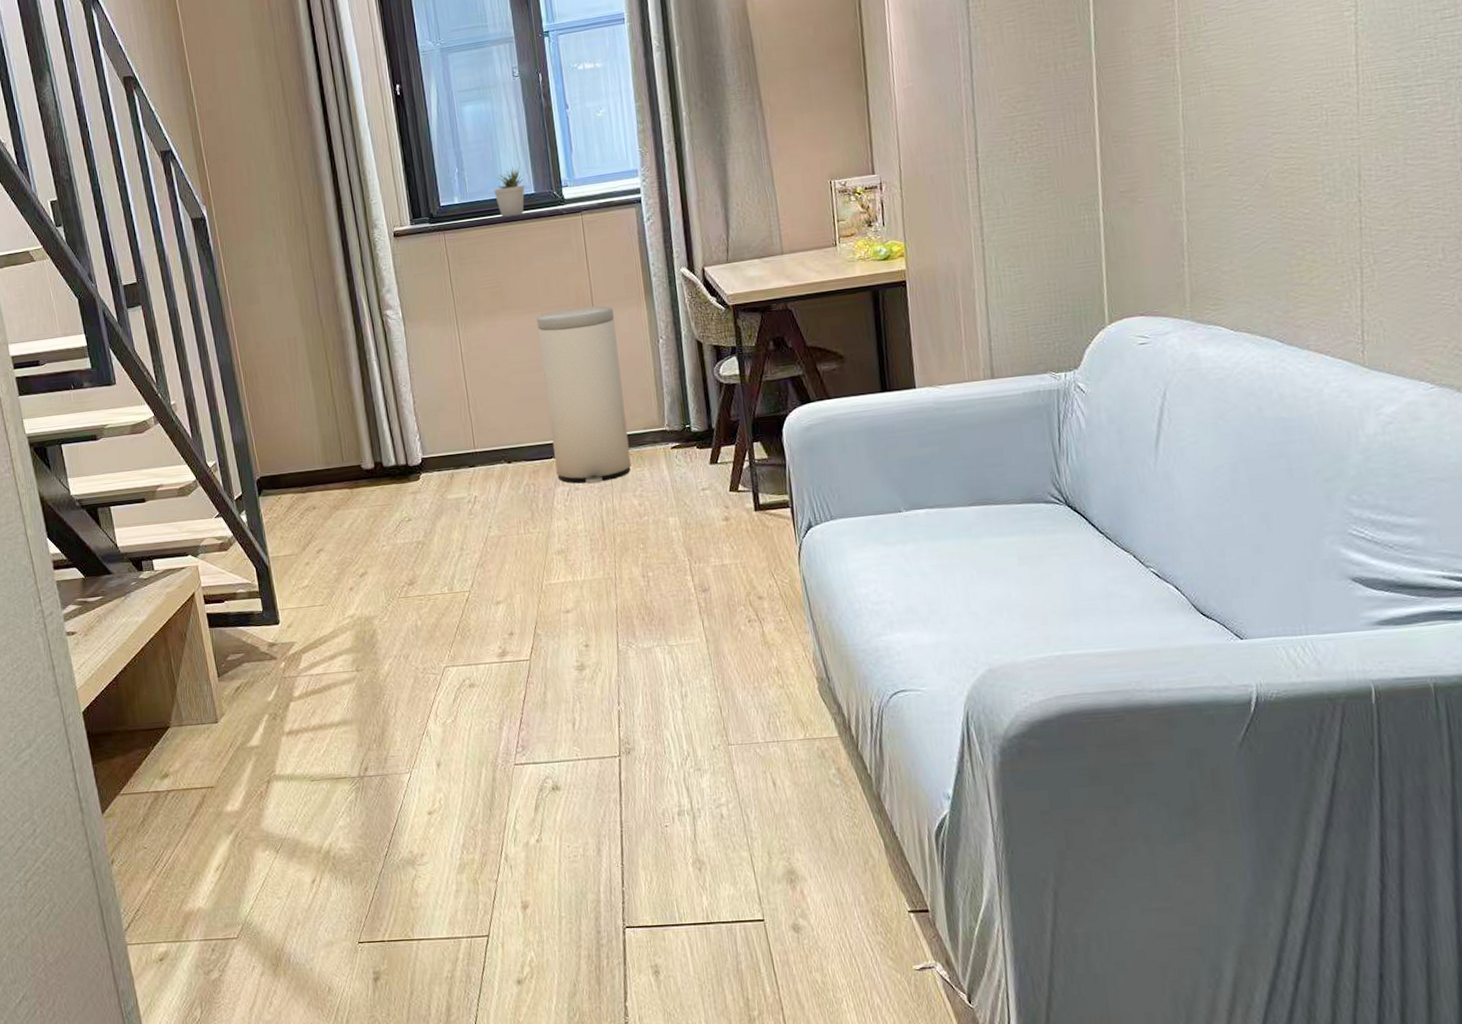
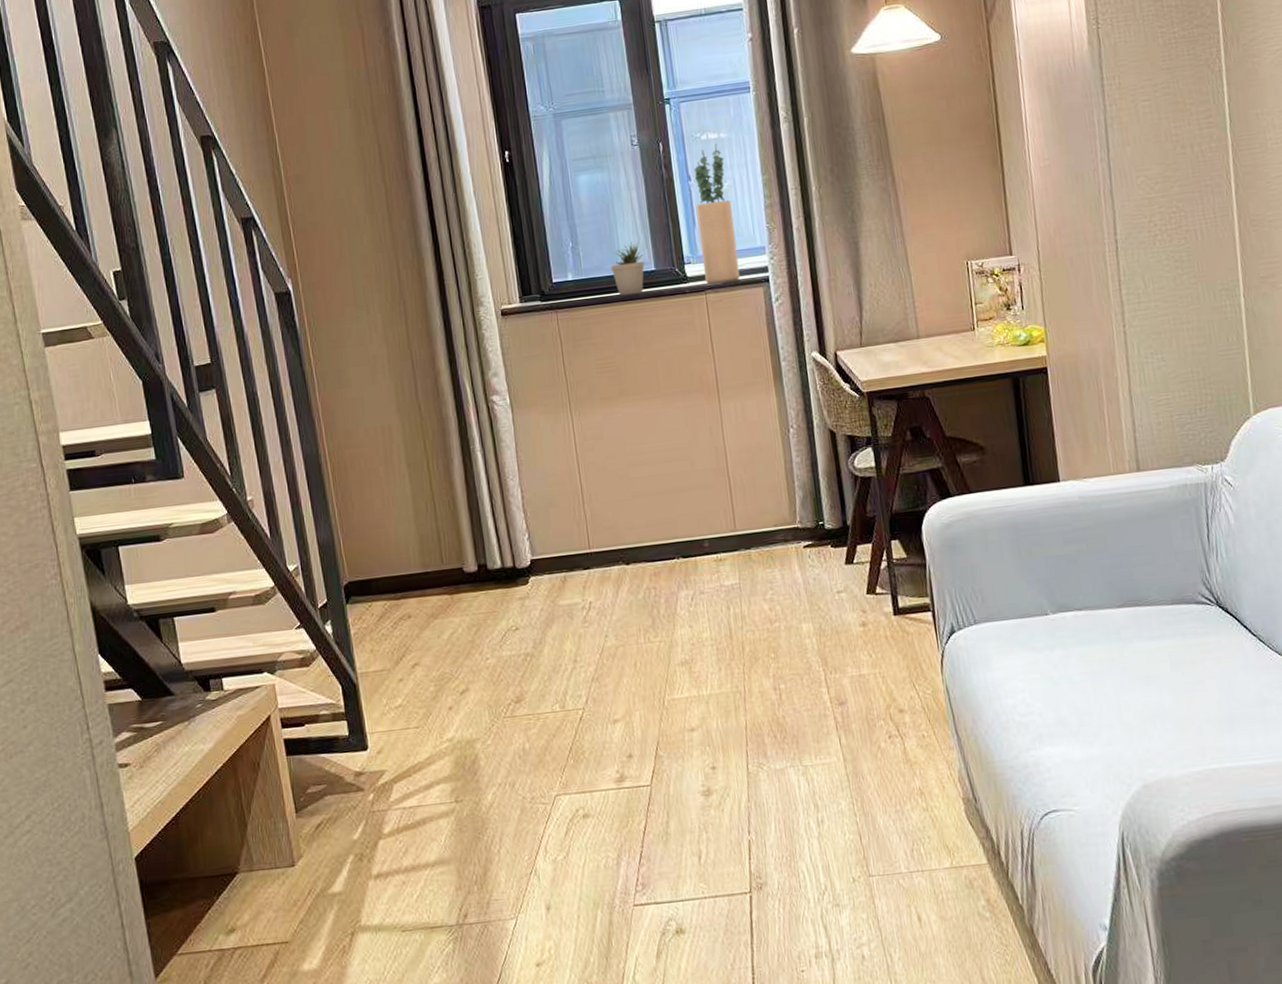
pedal bin: present [536,305,631,484] -> none [657,391,761,587]
vase: none [572,72,614,206] -> present [694,143,740,285]

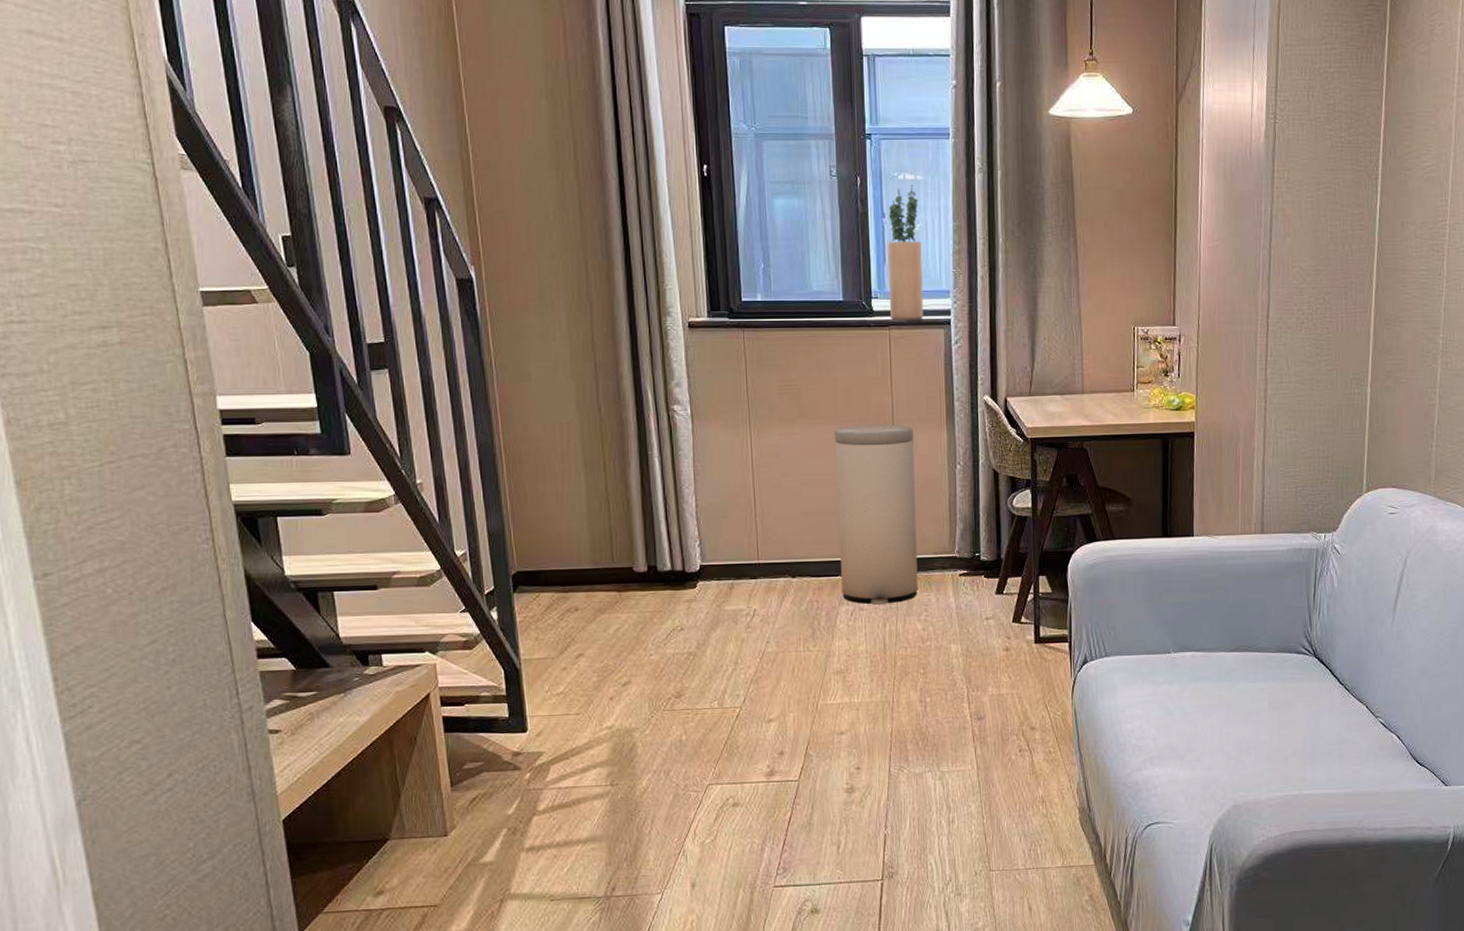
potted plant: present [610,241,645,296] -> none [799,271,833,323]
pedal bin: none [657,391,761,587] -> present [834,423,918,605]

